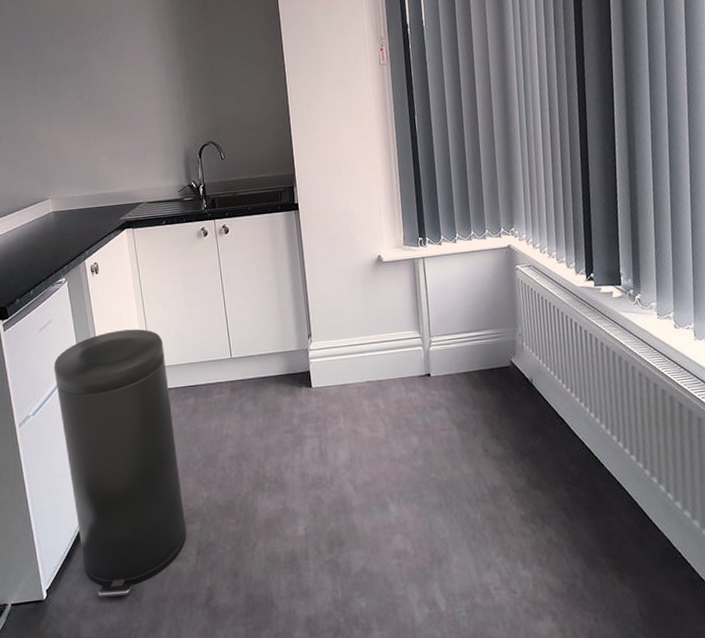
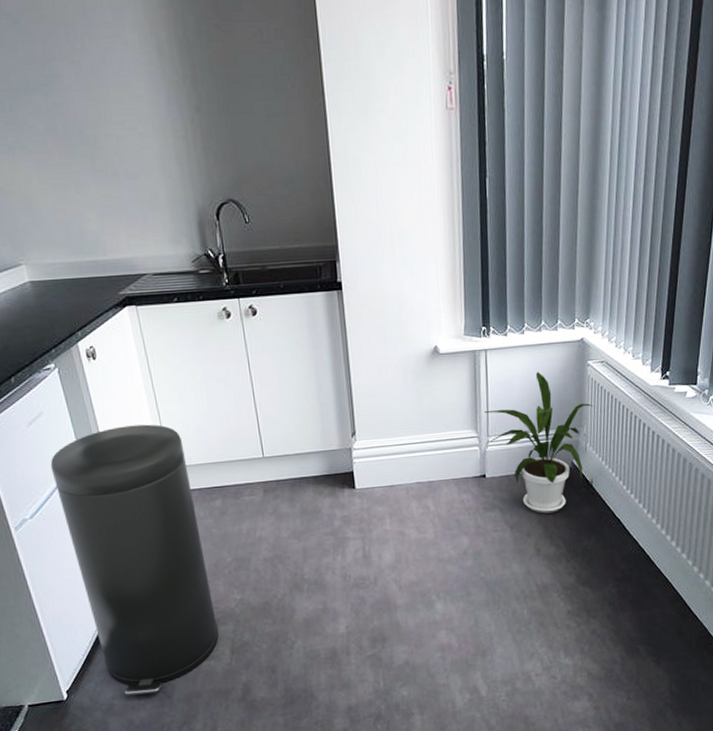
house plant: none [426,276,526,413] -> present [484,371,594,514]

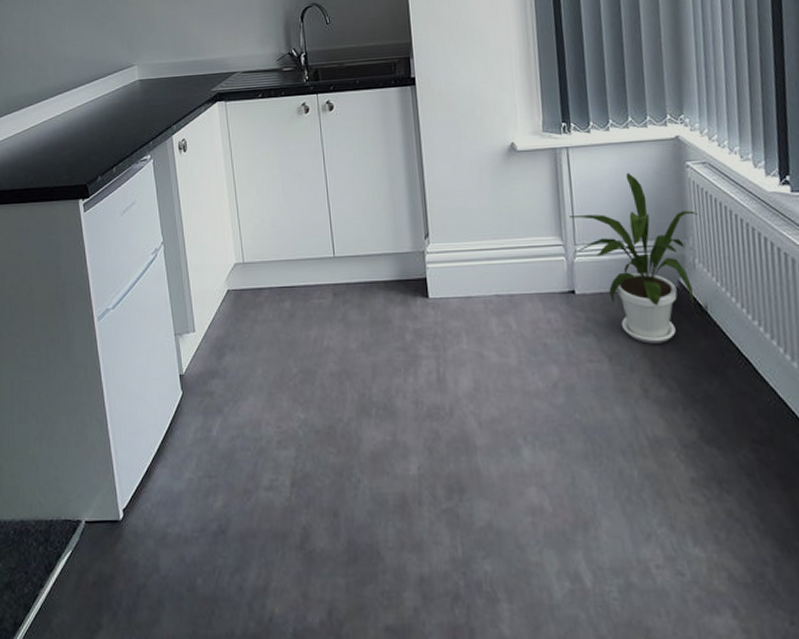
pedal bin: present [50,424,219,696] -> none [136,217,280,525]

